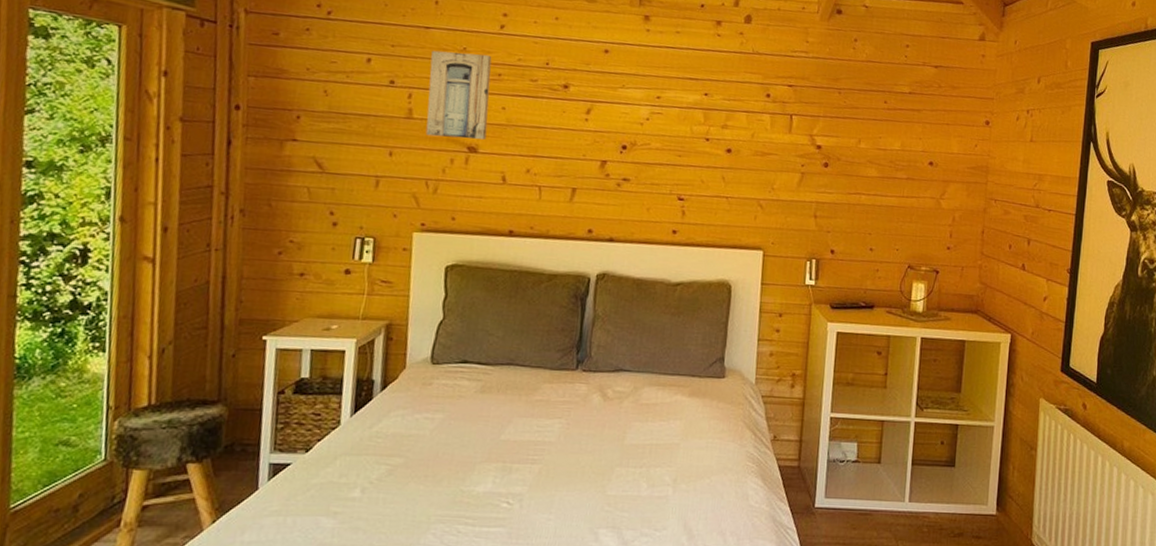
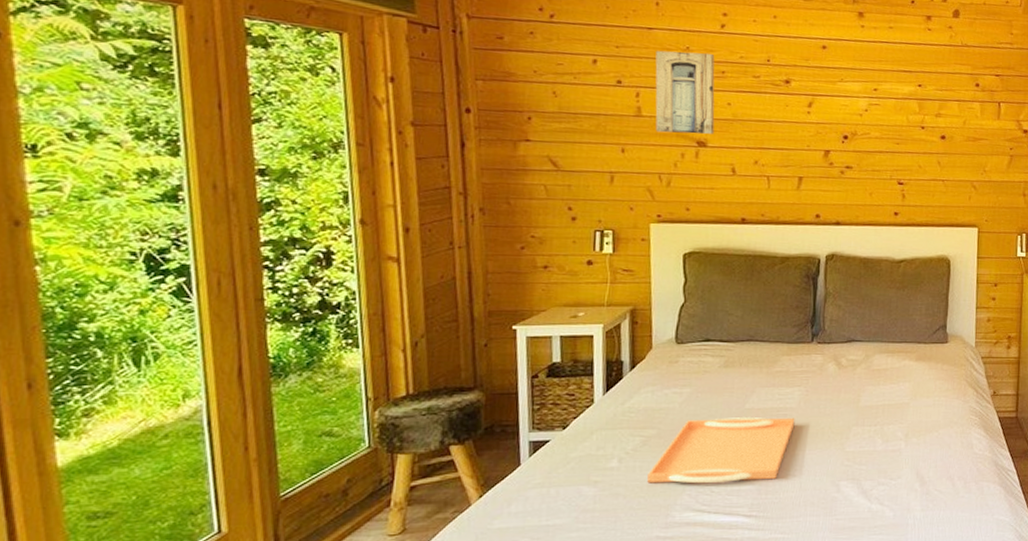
serving tray: none [390,449,554,523] -> present [647,417,795,484]

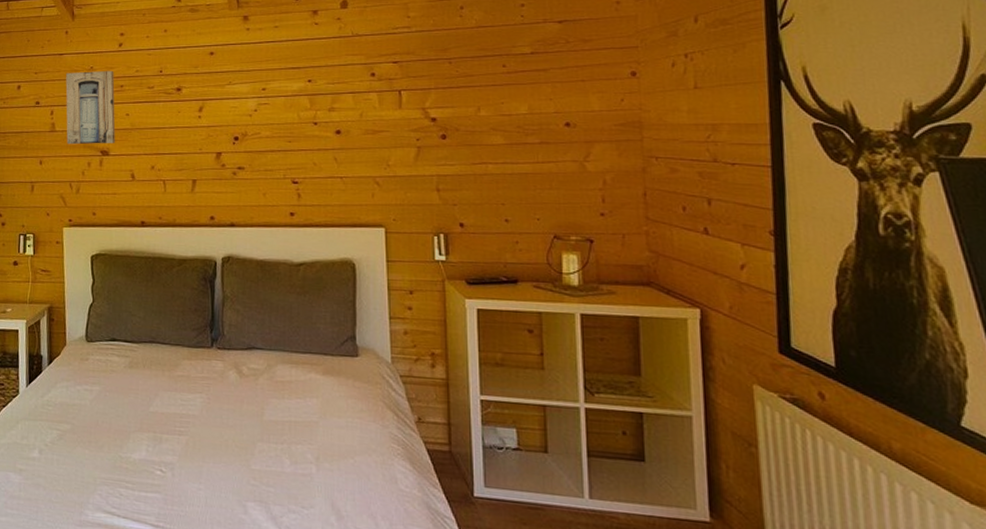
serving tray: present [647,417,795,484] -> none [63,418,198,490]

